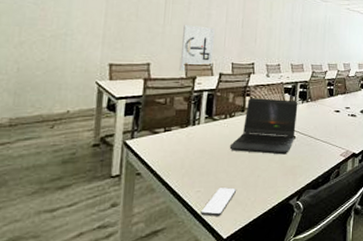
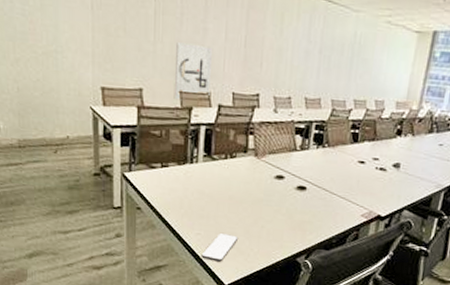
laptop computer: present [229,98,298,155] -> none [230,137,312,207]

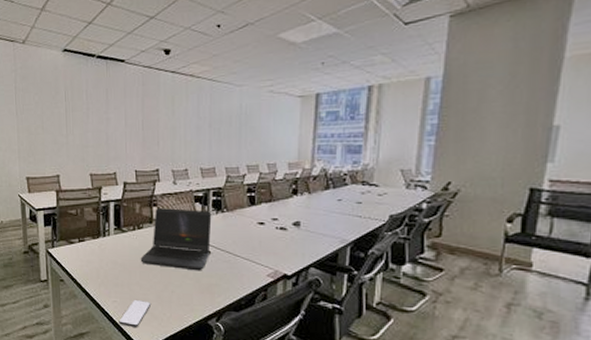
wall art: present [173,42,213,101] -> none [84,132,116,182]
laptop computer: none [230,137,312,207] -> present [140,208,212,271]

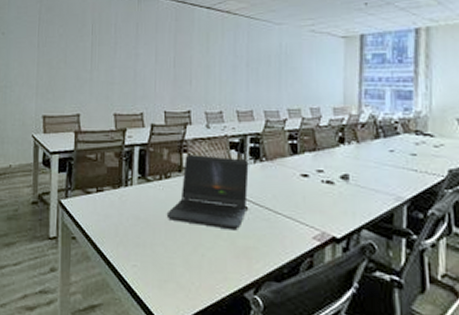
smartphone: present [119,299,152,327] -> none [138,263,178,299]

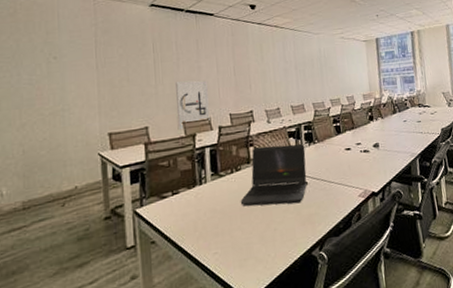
wall art: none [108,69,145,123] -> present [176,80,210,131]

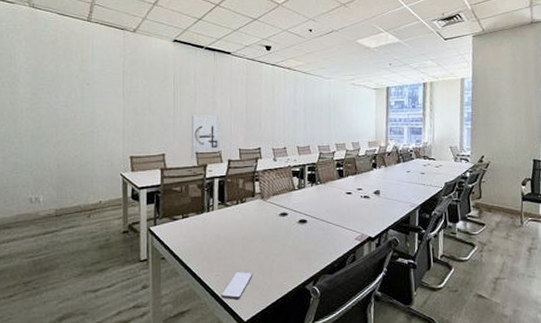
smartphone: none [221,245,255,279] -> present [221,271,253,300]
laptop computer: present [240,144,307,207] -> none [243,182,308,239]

